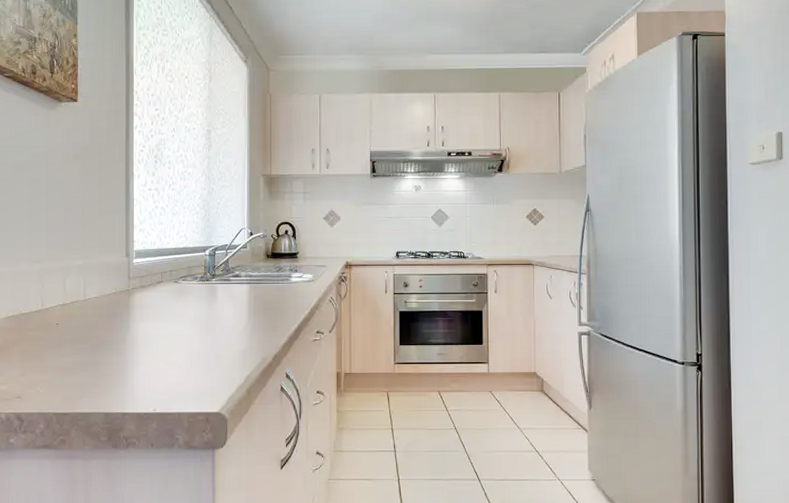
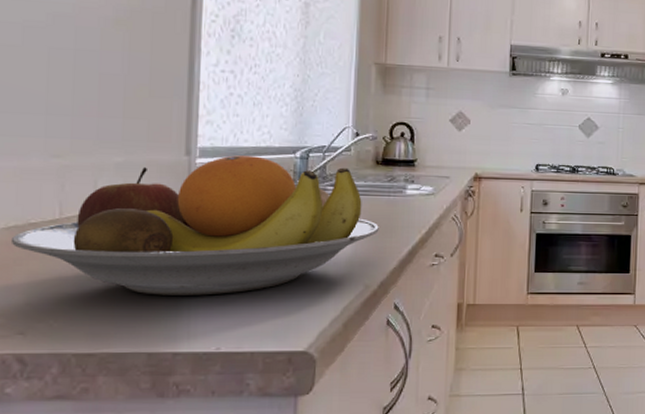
fruit bowl: none [10,255,271,368] -> present [10,155,379,296]

